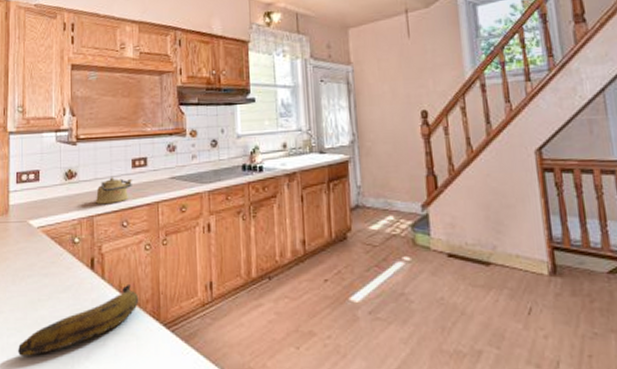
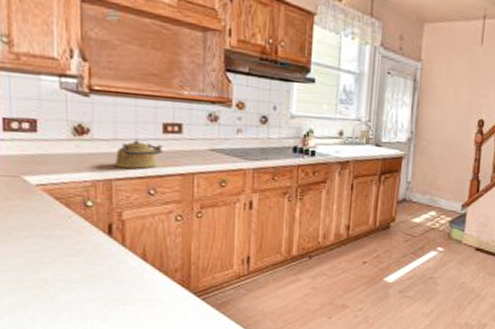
banana: present [17,285,139,356] -> none [13,253,167,317]

